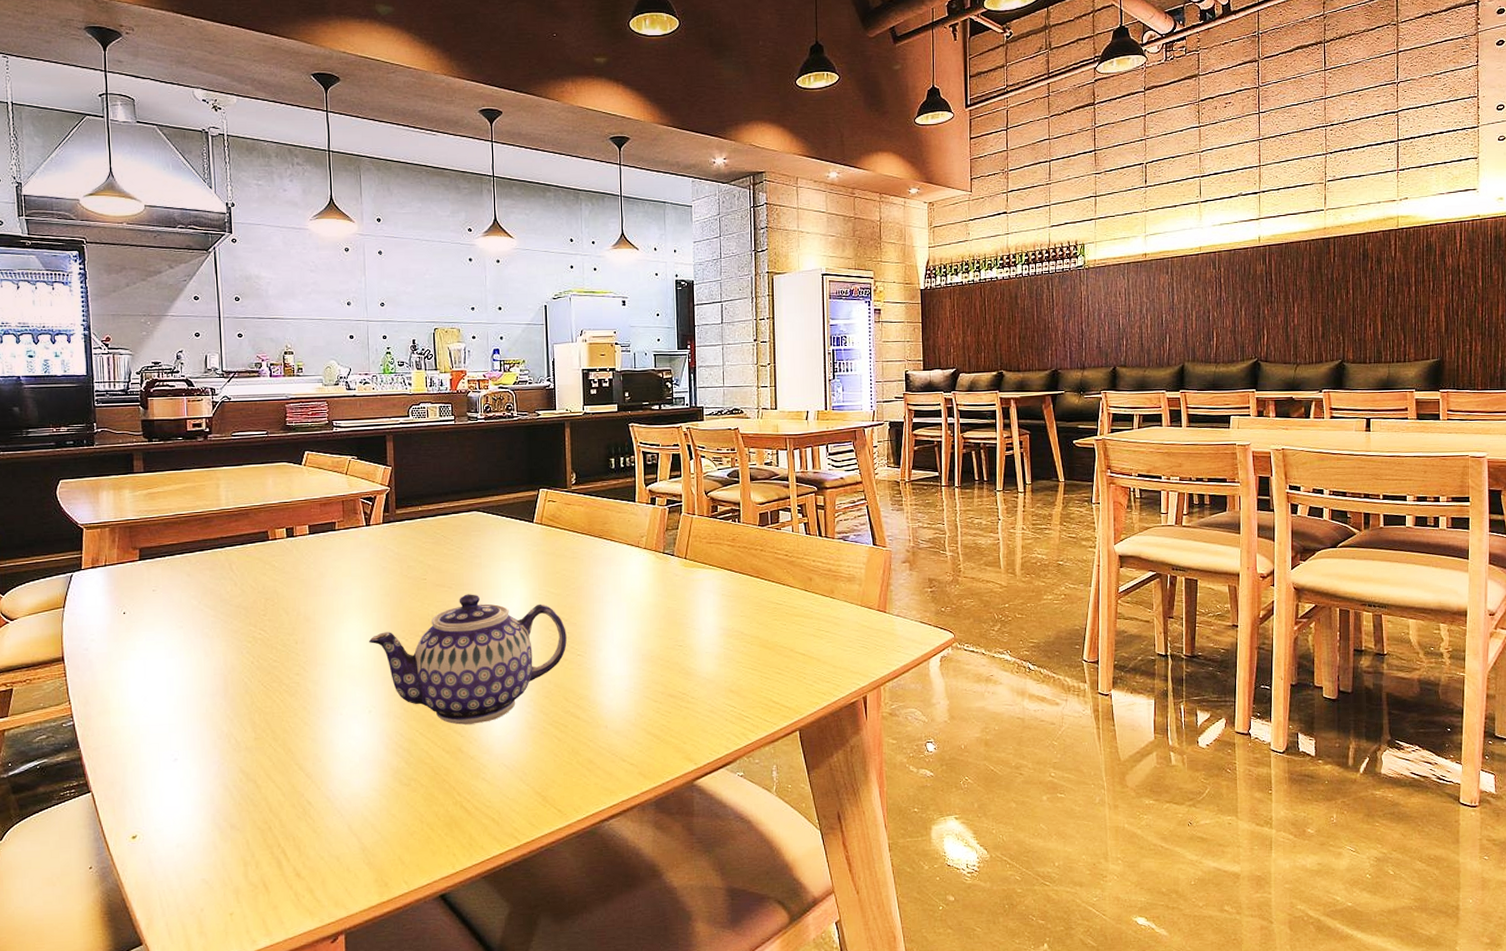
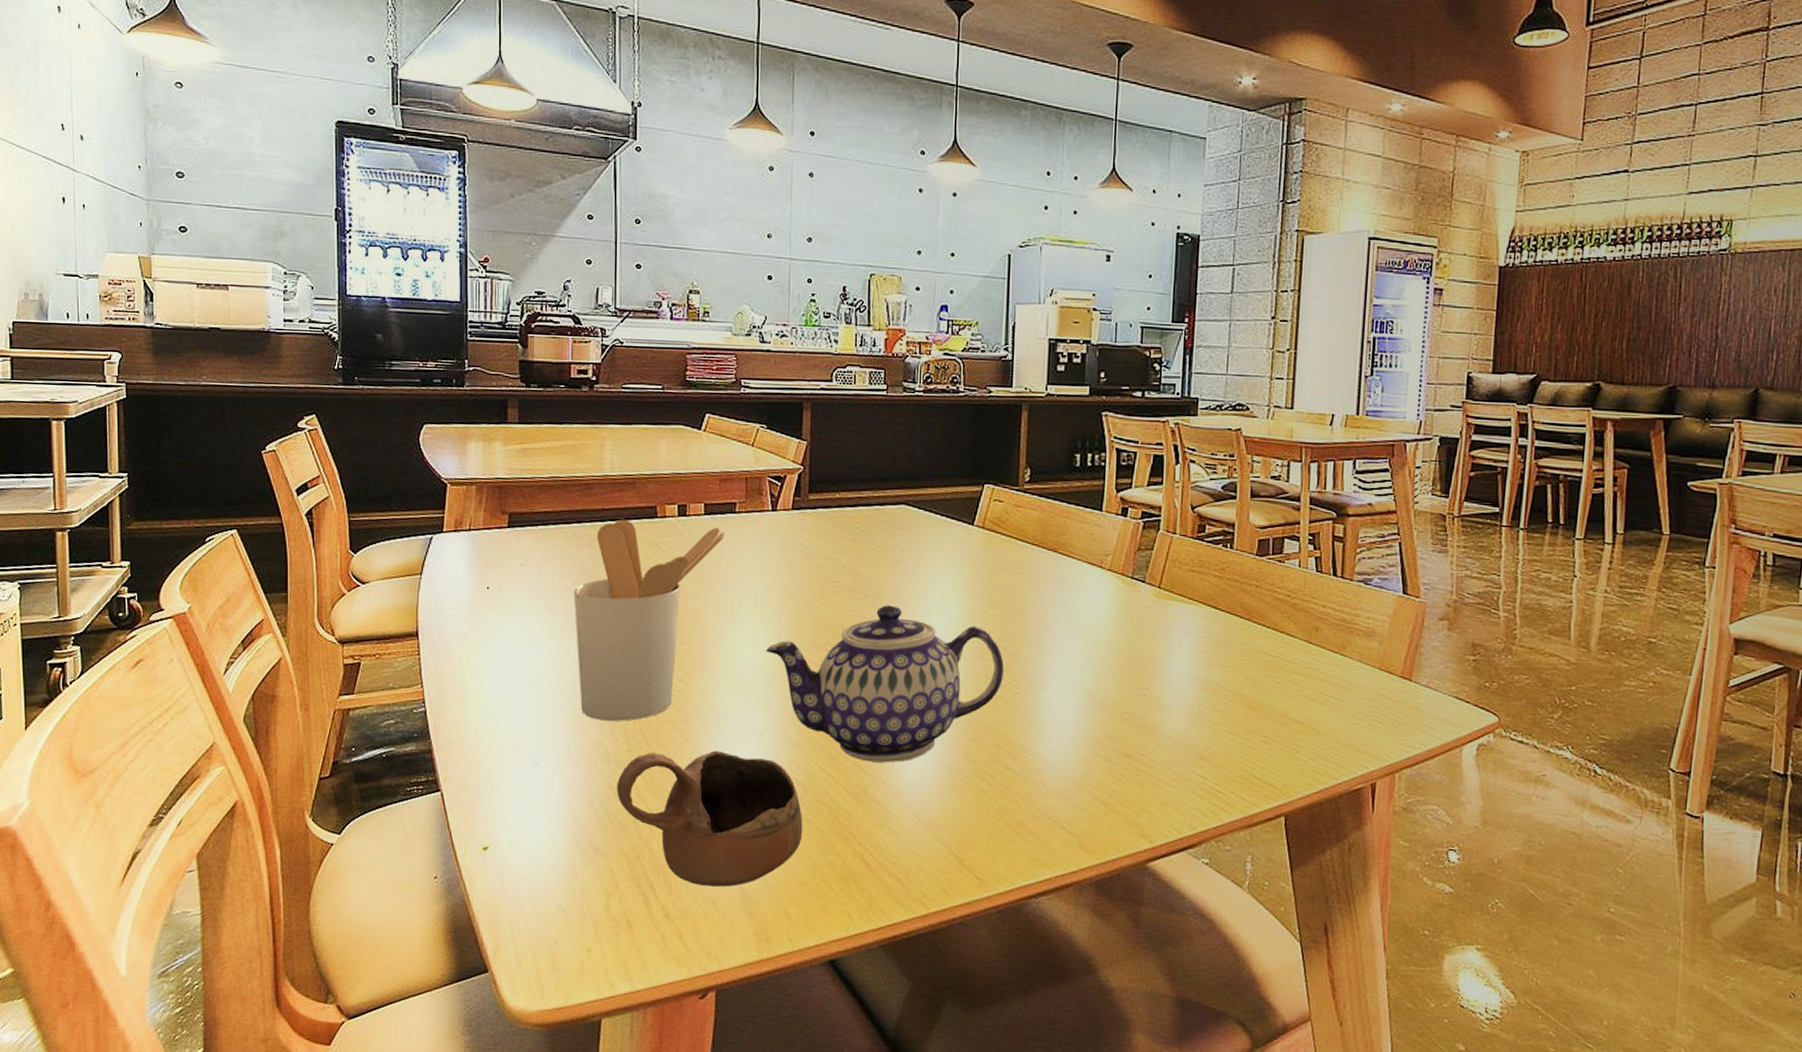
utensil holder: none [200,543,328,715] -> present [573,519,725,721]
cup: none [247,729,410,846] -> present [617,750,803,887]

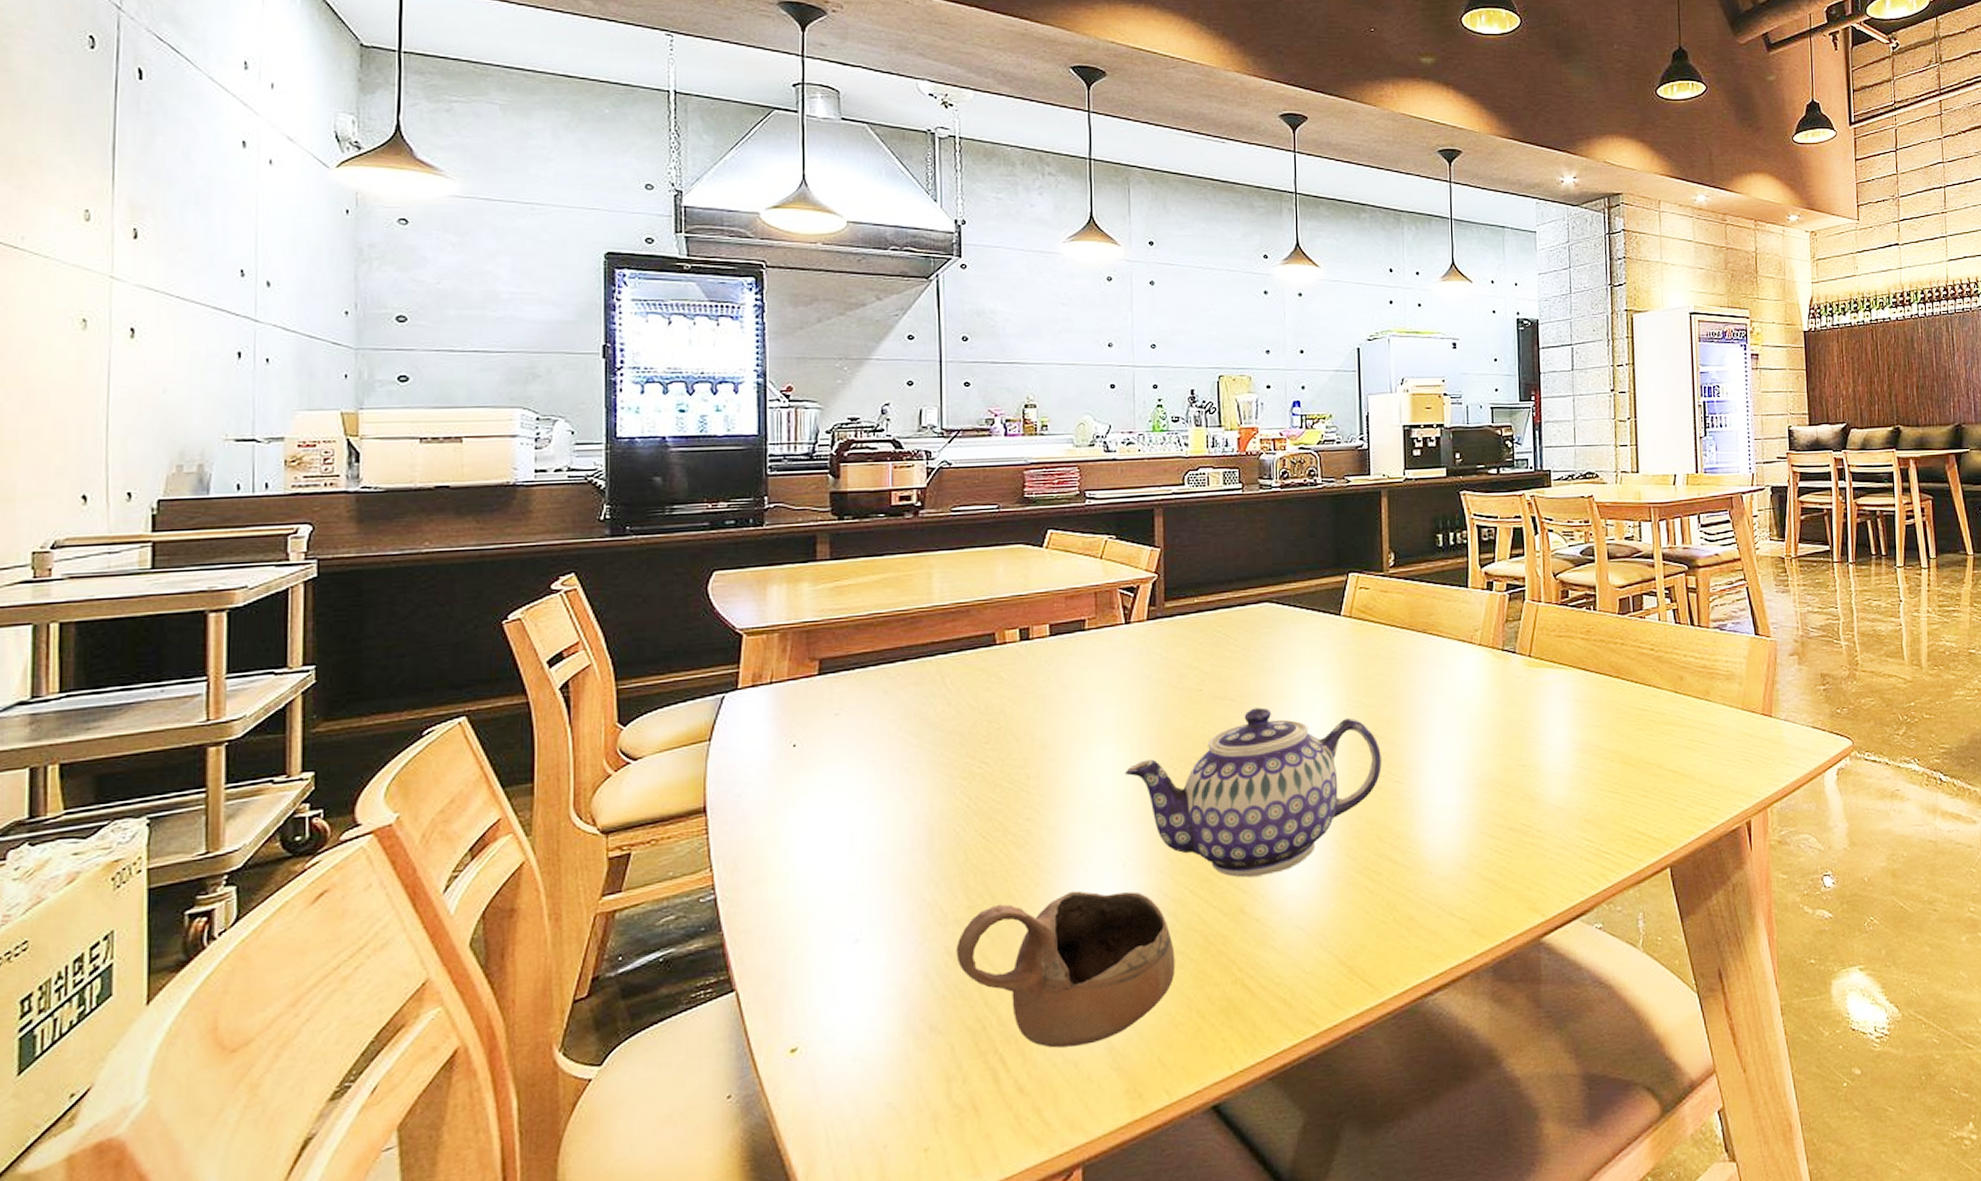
utensil holder: present [573,519,725,721] -> none [899,647,1074,878]

